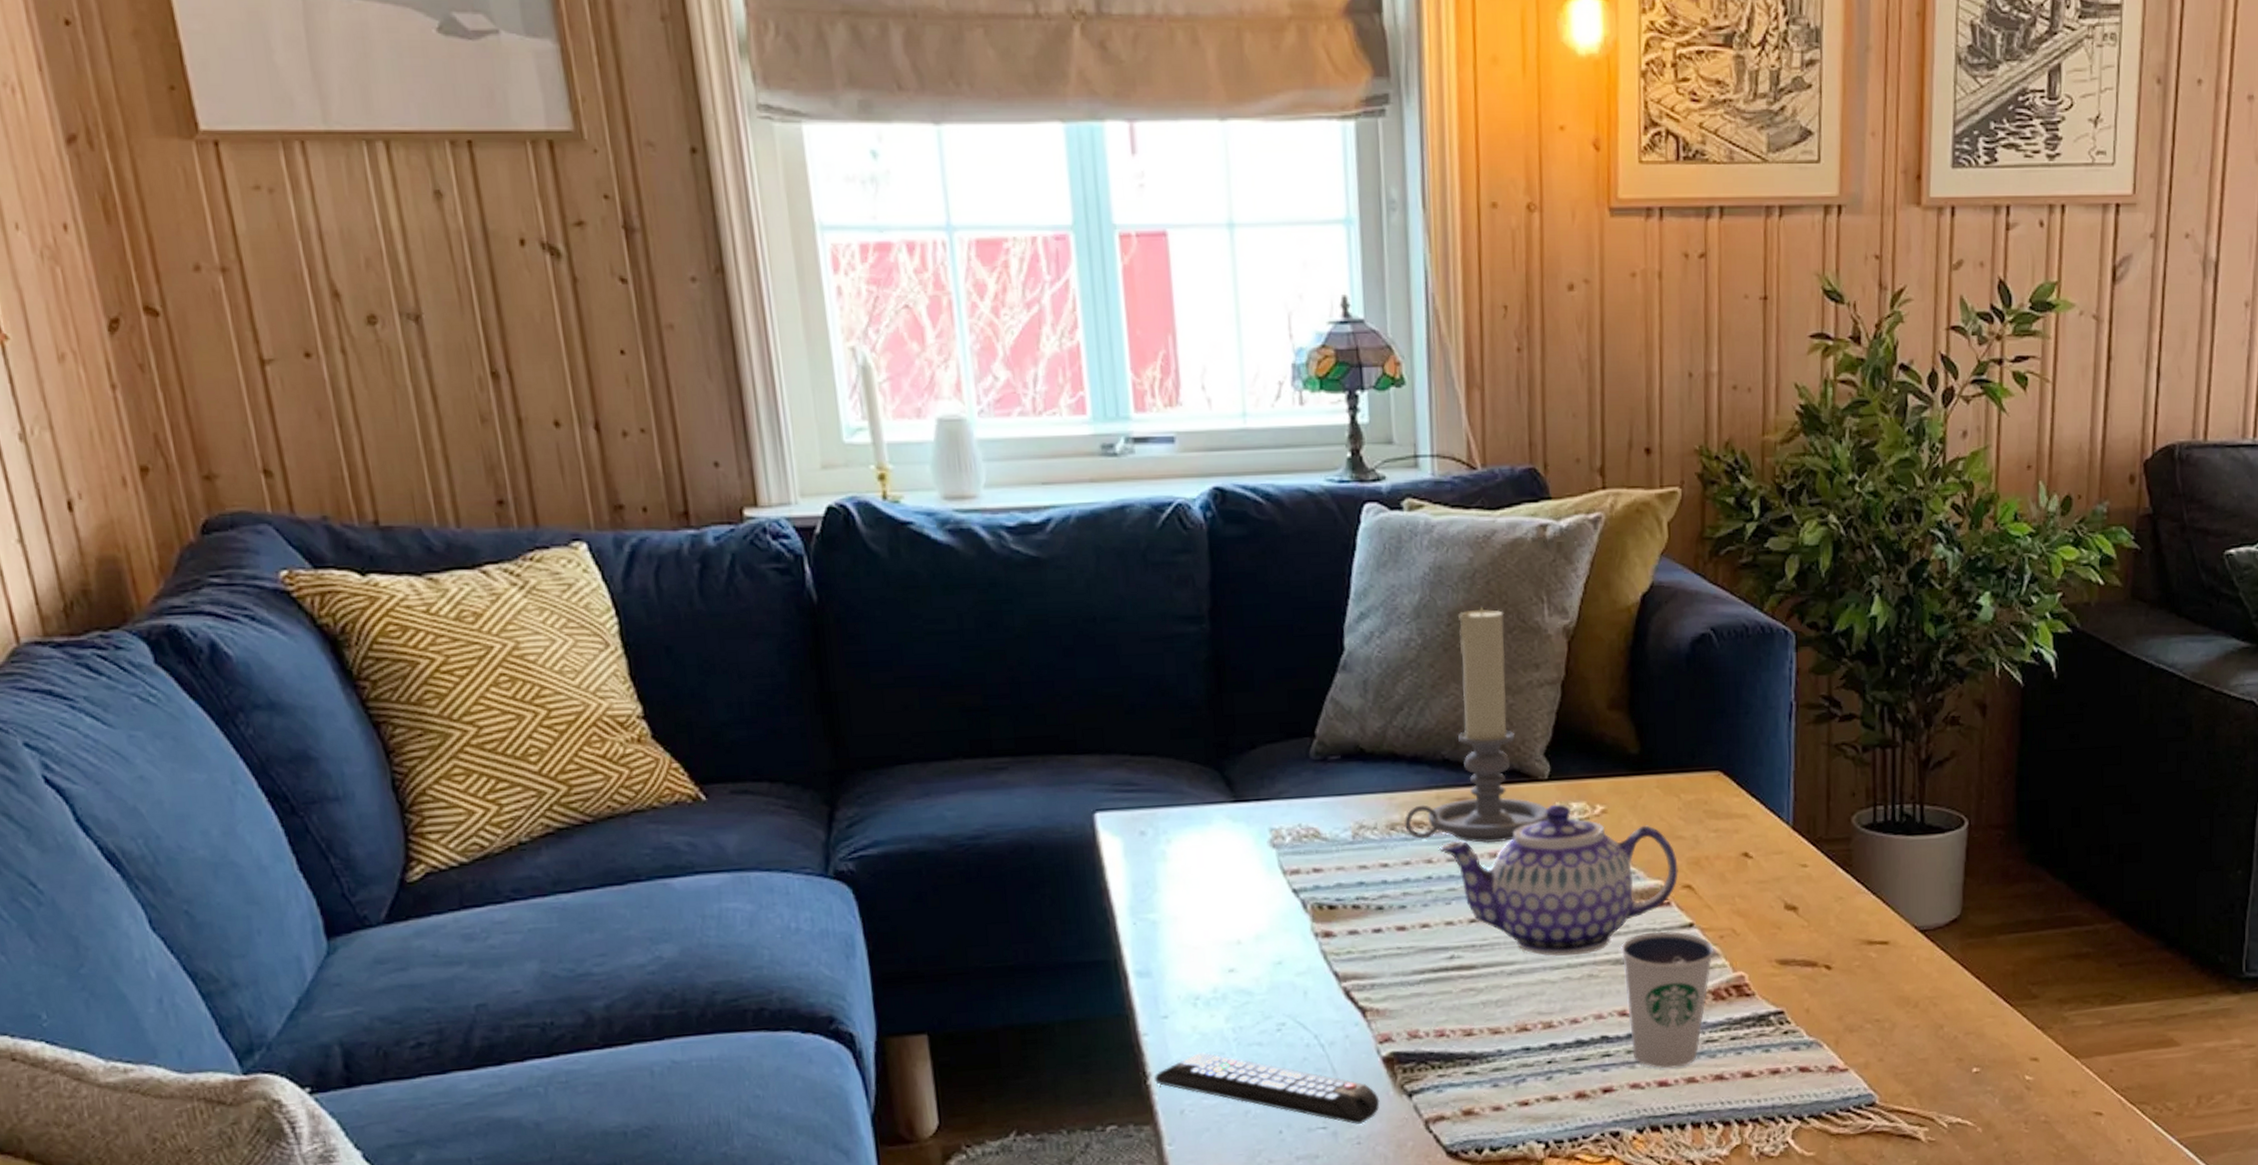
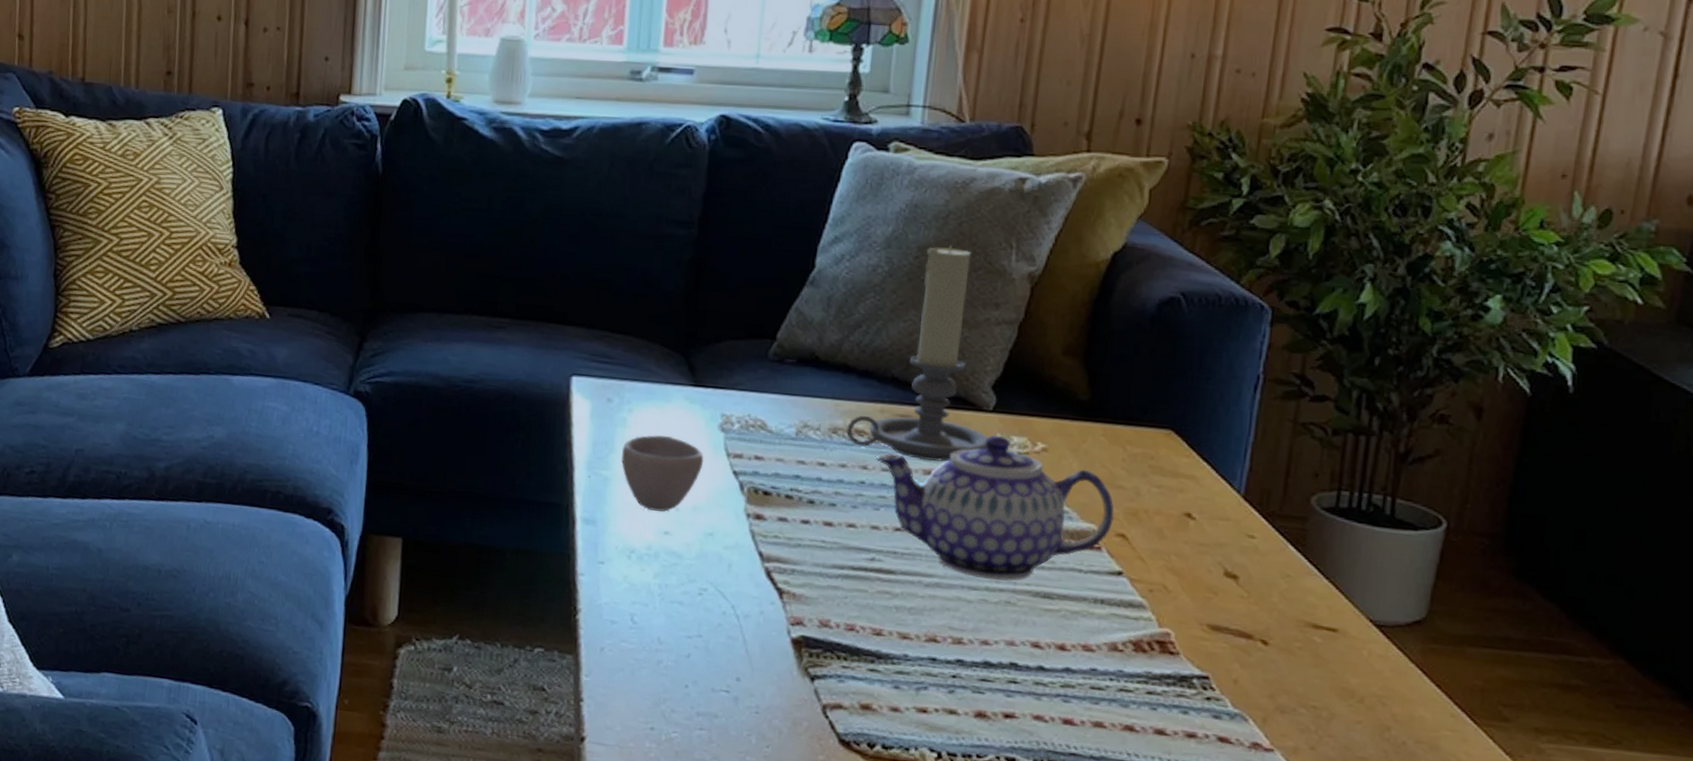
remote control: present [1155,1052,1380,1124] -> none [583,600,783,695]
cup: none [1166,862,1259,949] -> present [620,434,704,513]
dixie cup: present [1621,931,1716,1069] -> none [1040,572,1143,710]

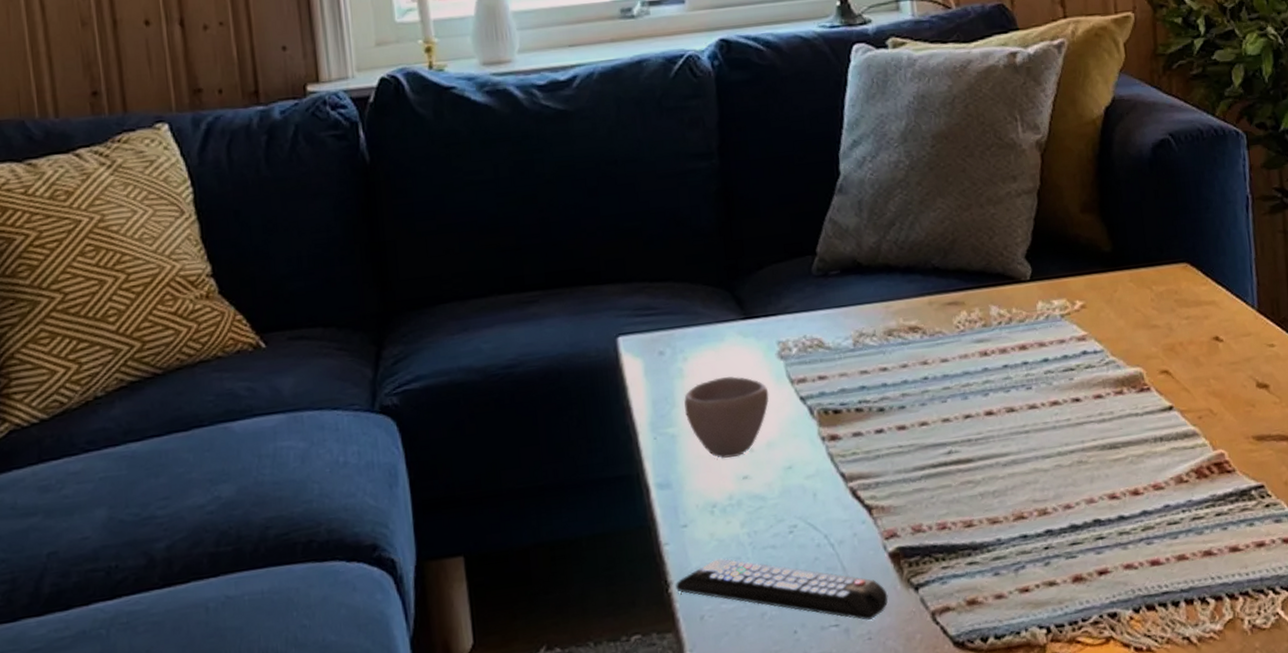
remote control: none [583,600,783,695] -> present [676,558,888,620]
candle holder: present [845,245,988,462] -> none [900,128,1033,343]
teapot: present [876,435,1115,581] -> none [934,302,1156,446]

